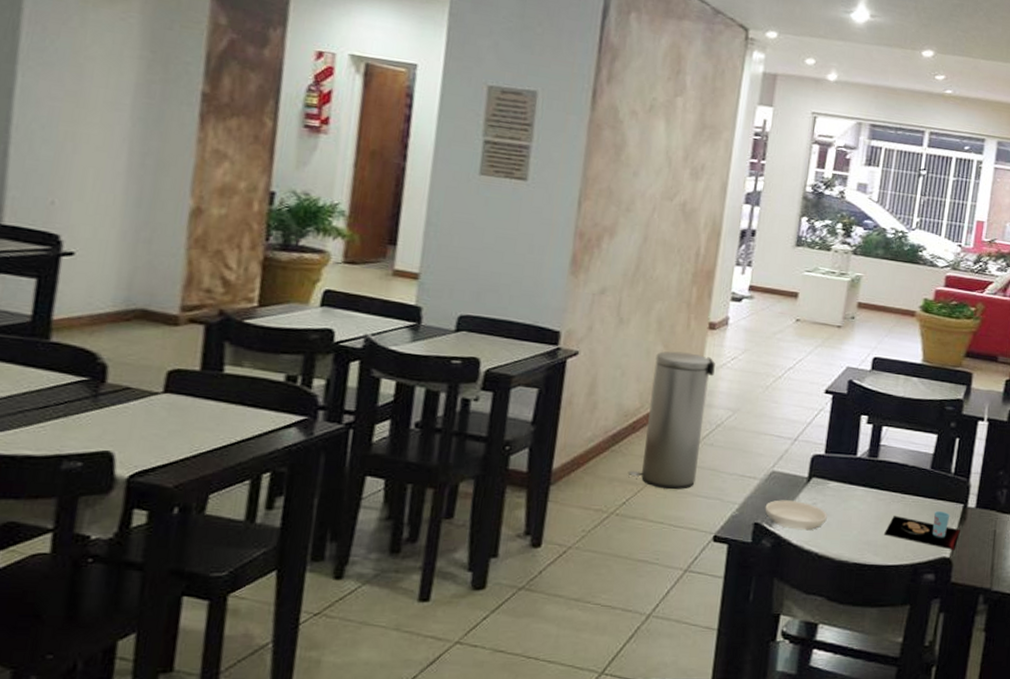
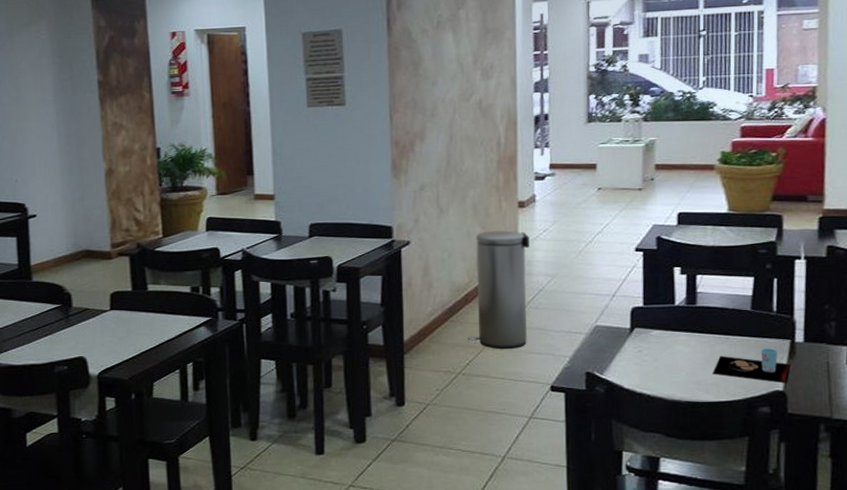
saucer: present [765,500,827,531] -> none [594,350,654,376]

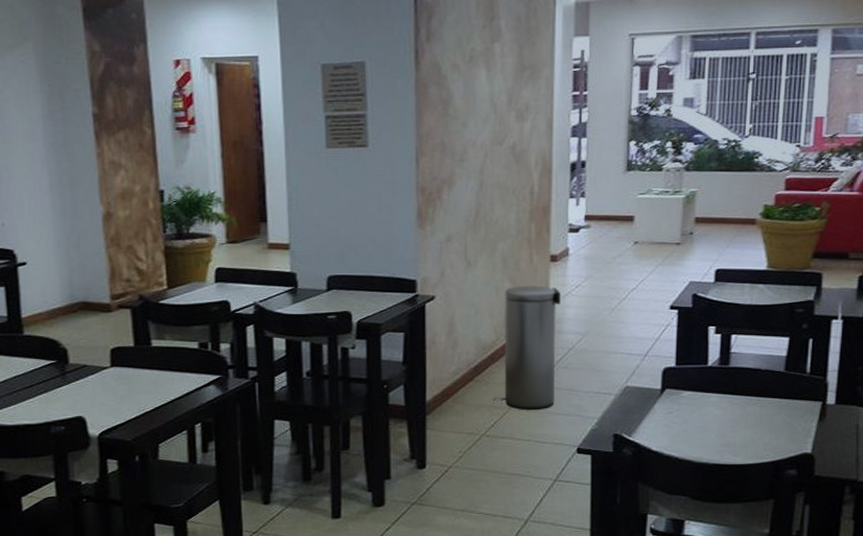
place setting: present [712,348,792,384] -> none [741,410,822,446]

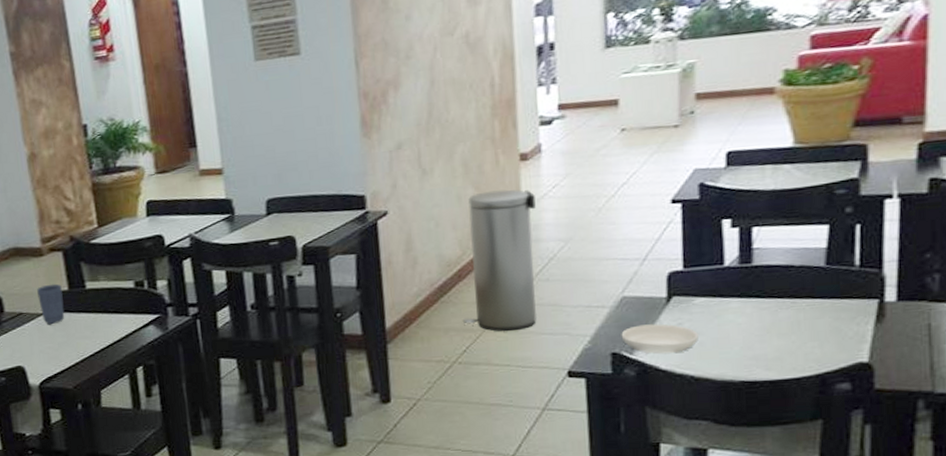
cup: none [103,339,129,378] -> present [37,283,65,324]
saucer: none [622,411,684,438] -> present [621,324,699,355]

